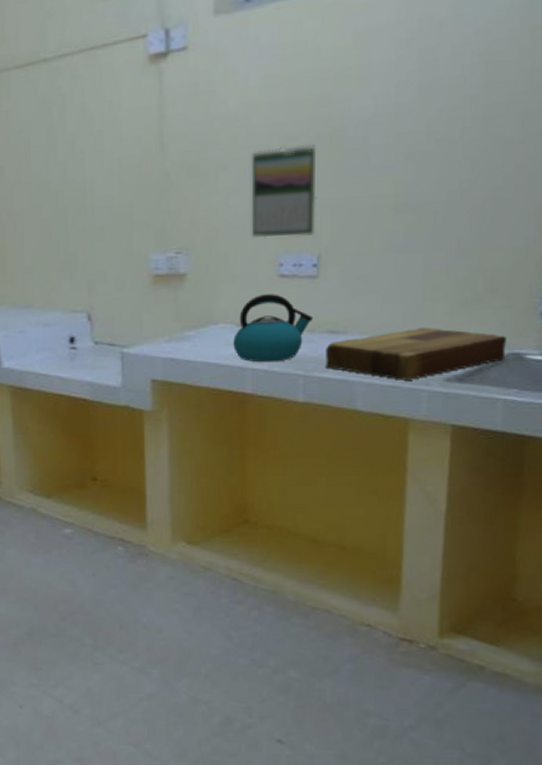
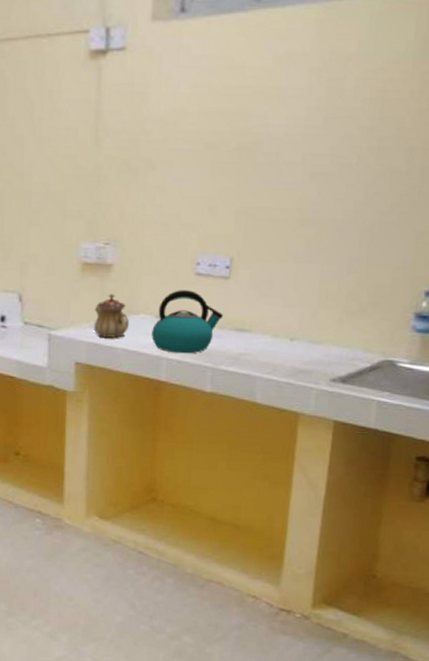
teapot: none [169,305,207,353] -> present [93,294,129,339]
calendar: present [251,144,317,238] -> none [173,154,235,239]
cutting board: present [324,327,506,380] -> none [230,331,383,378]

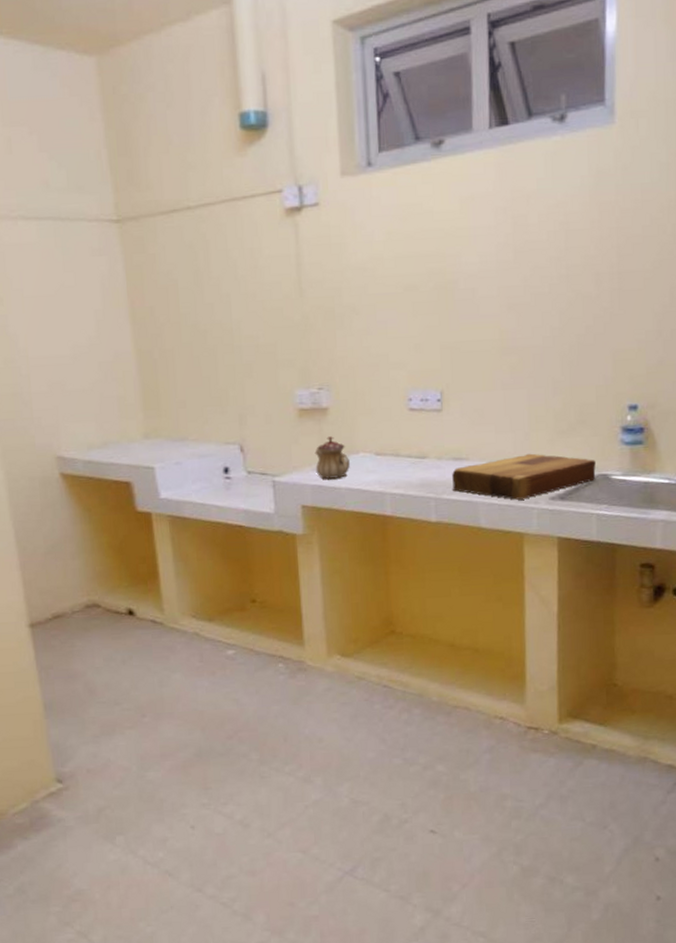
kettle: present [151,290,223,354] -> none [373,425,439,488]
cutting board: none [230,331,383,378] -> present [451,453,596,500]

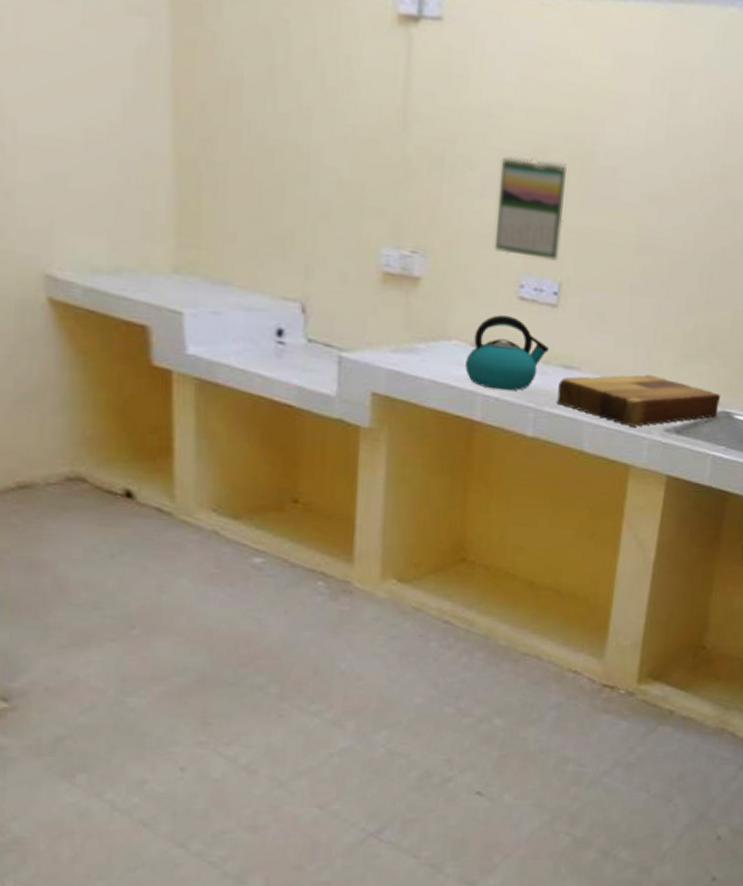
teapot: present [315,436,350,480] -> none [395,313,439,367]
kettle: none [373,425,439,488] -> present [465,315,549,391]
calendar: none [380,294,437,376] -> present [494,155,567,261]

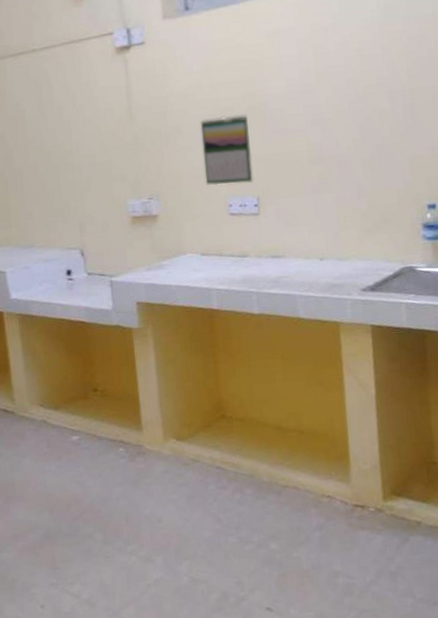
kettle: present [465,315,549,391] -> none [199,228,259,284]
cutting board: present [556,374,720,427] -> none [271,250,403,292]

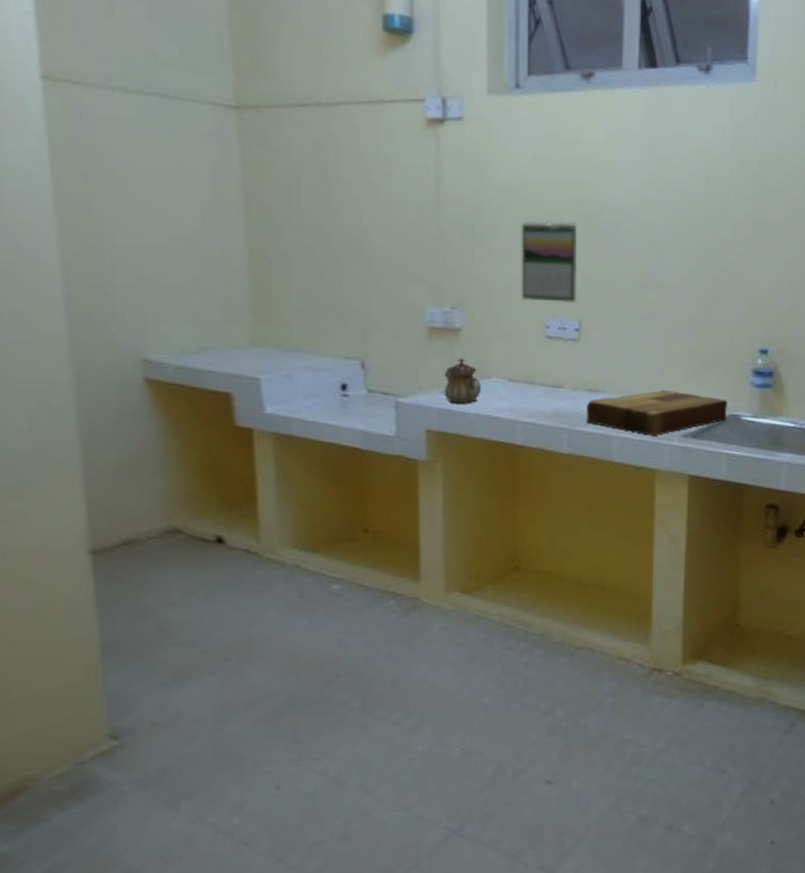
teapot: none [147,240,179,279] -> present [444,358,481,404]
cutting board: none [271,250,403,292] -> present [585,389,727,436]

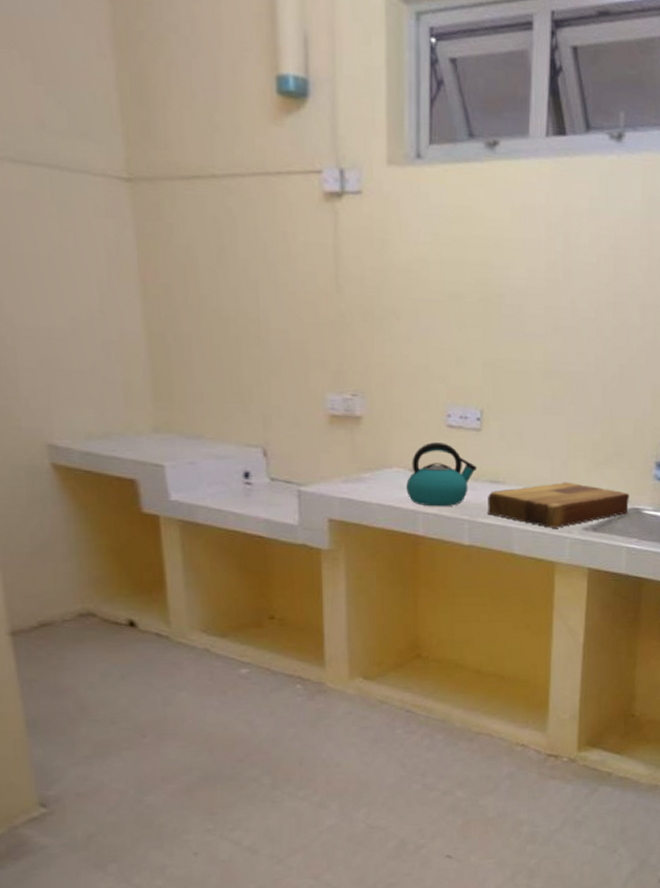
teapot: present [444,358,481,404] -> none [345,447,382,494]
kettle: none [505,353,575,416] -> present [406,442,476,507]
calendar: present [521,221,578,303] -> none [422,304,480,391]

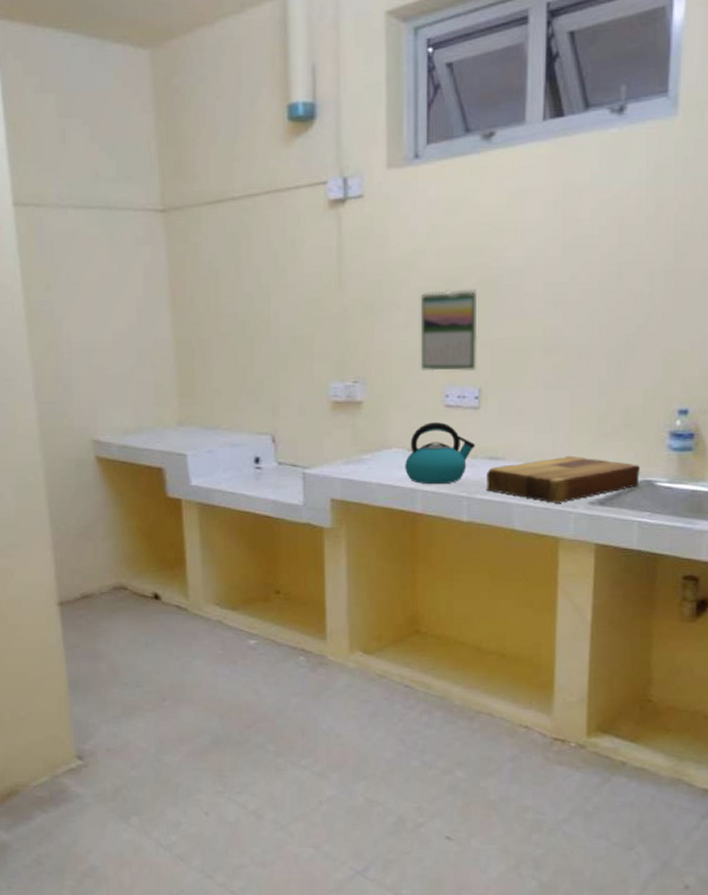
calendar: none [422,304,480,391] -> present [420,289,478,371]

